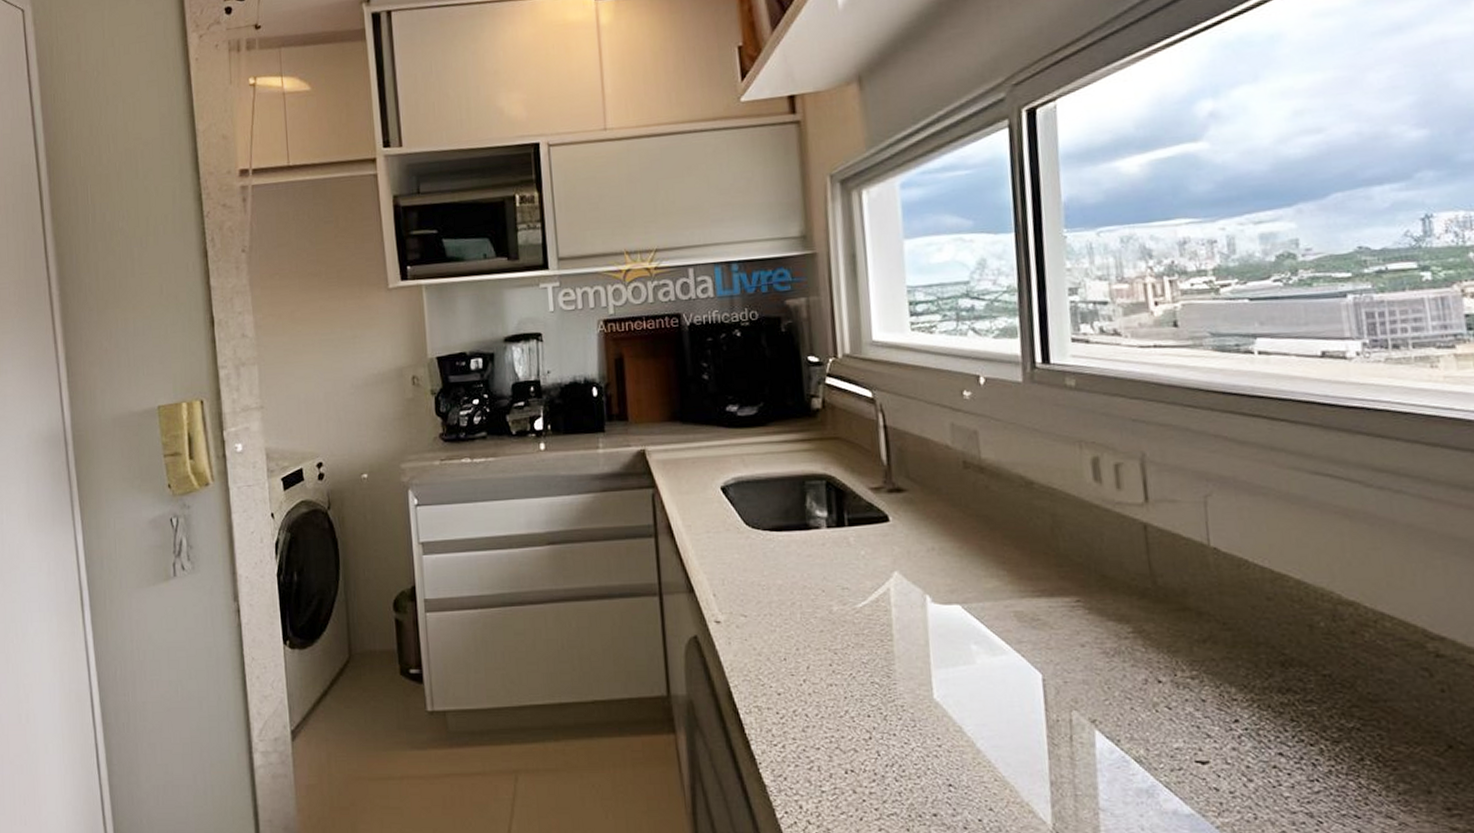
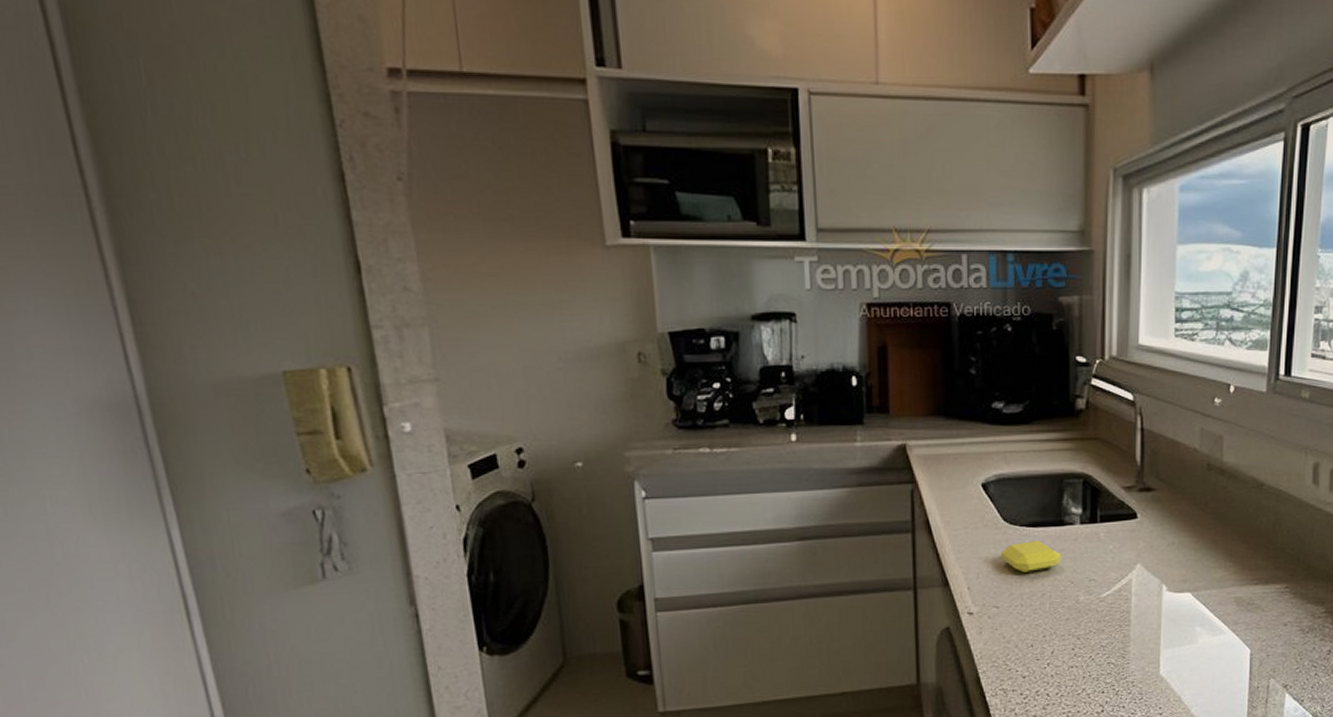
soap bar: none [745,545,810,579] -> present [1001,541,1062,573]

